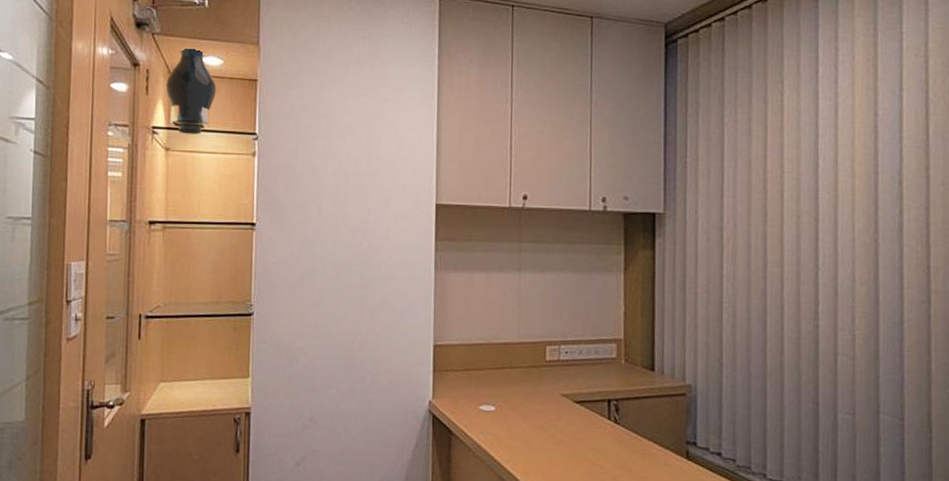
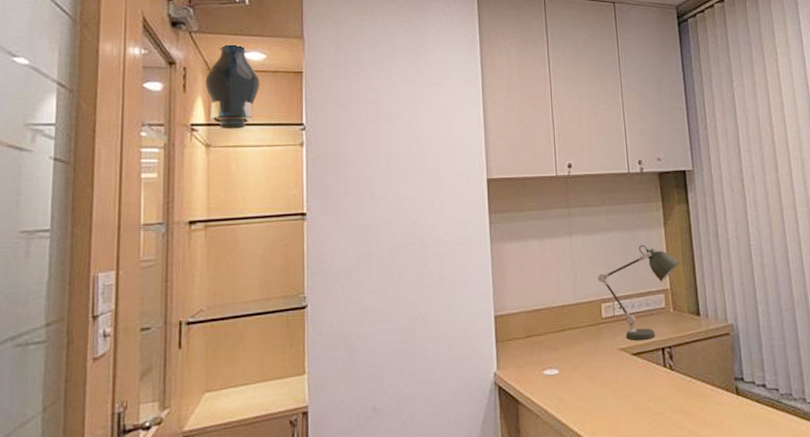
desk lamp: none [544,289,638,389] -> present [597,244,680,341]

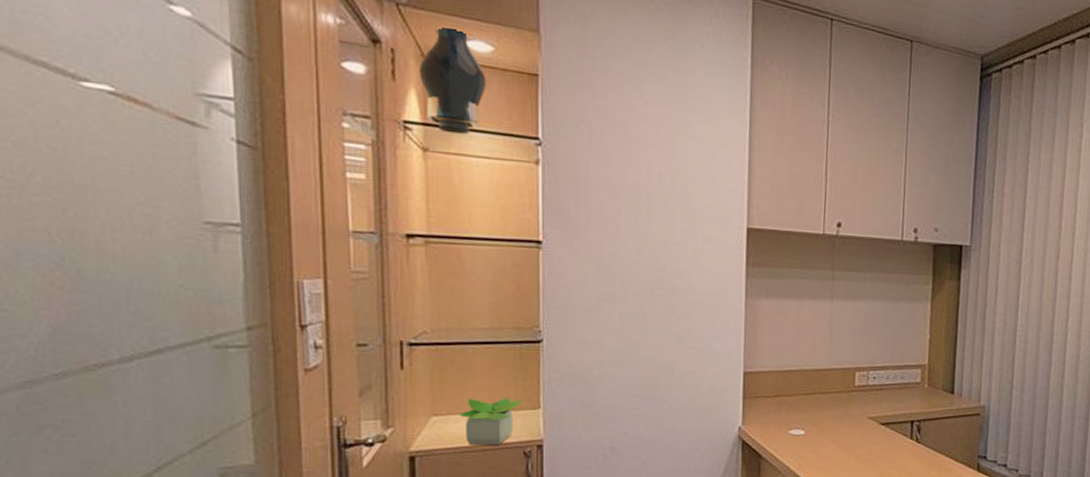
potted plant: none [230,366,288,419] -> present [458,397,522,446]
desk lamp: present [597,244,680,341] -> none [855,317,942,411]

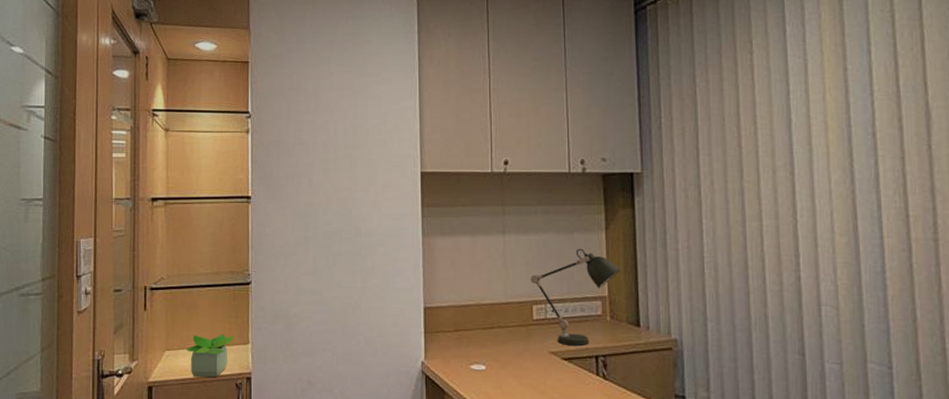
vase: present [419,25,486,135] -> none [164,35,210,115]
desk lamp: none [855,317,942,411] -> present [530,248,621,346]

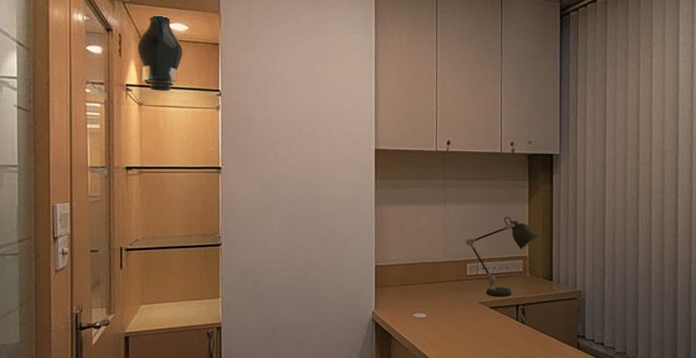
vase: none [164,35,210,115] -> present [137,15,182,91]
potted plant: present [186,334,235,378] -> none [160,289,206,328]

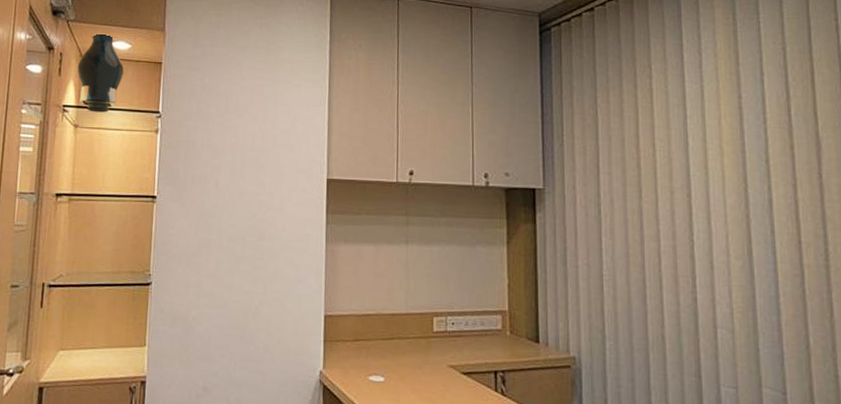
desk lamp: present [465,216,539,297] -> none [431,261,521,360]

